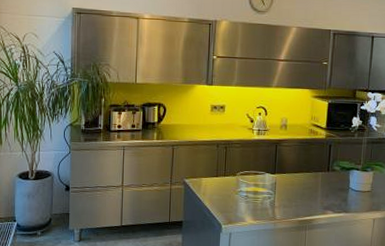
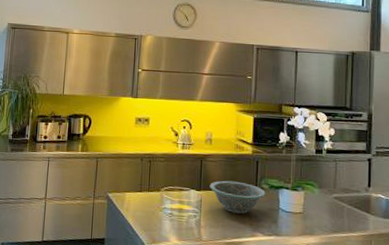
decorative bowl: none [284,164,337,194] -> present [209,180,266,214]

